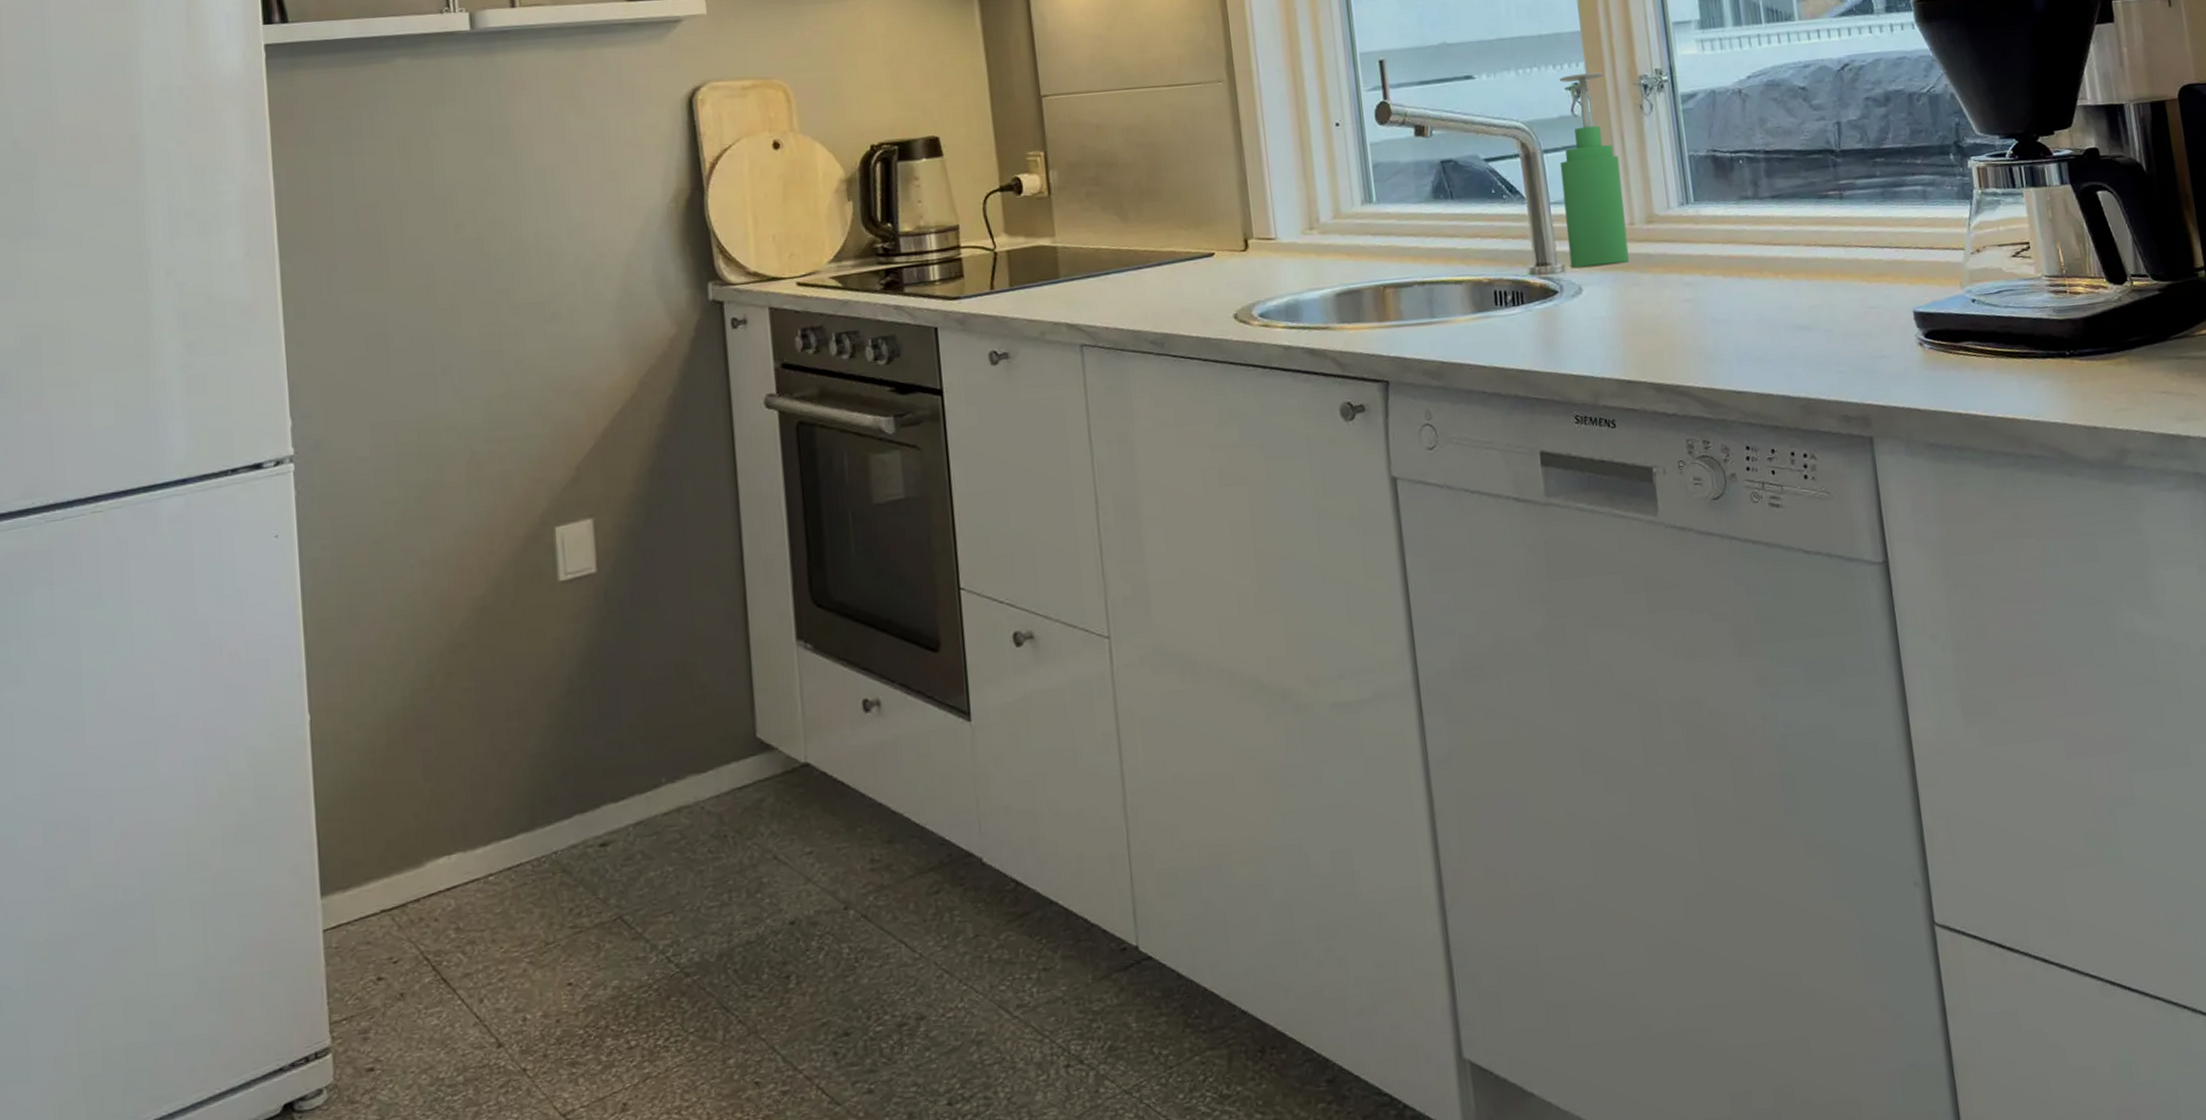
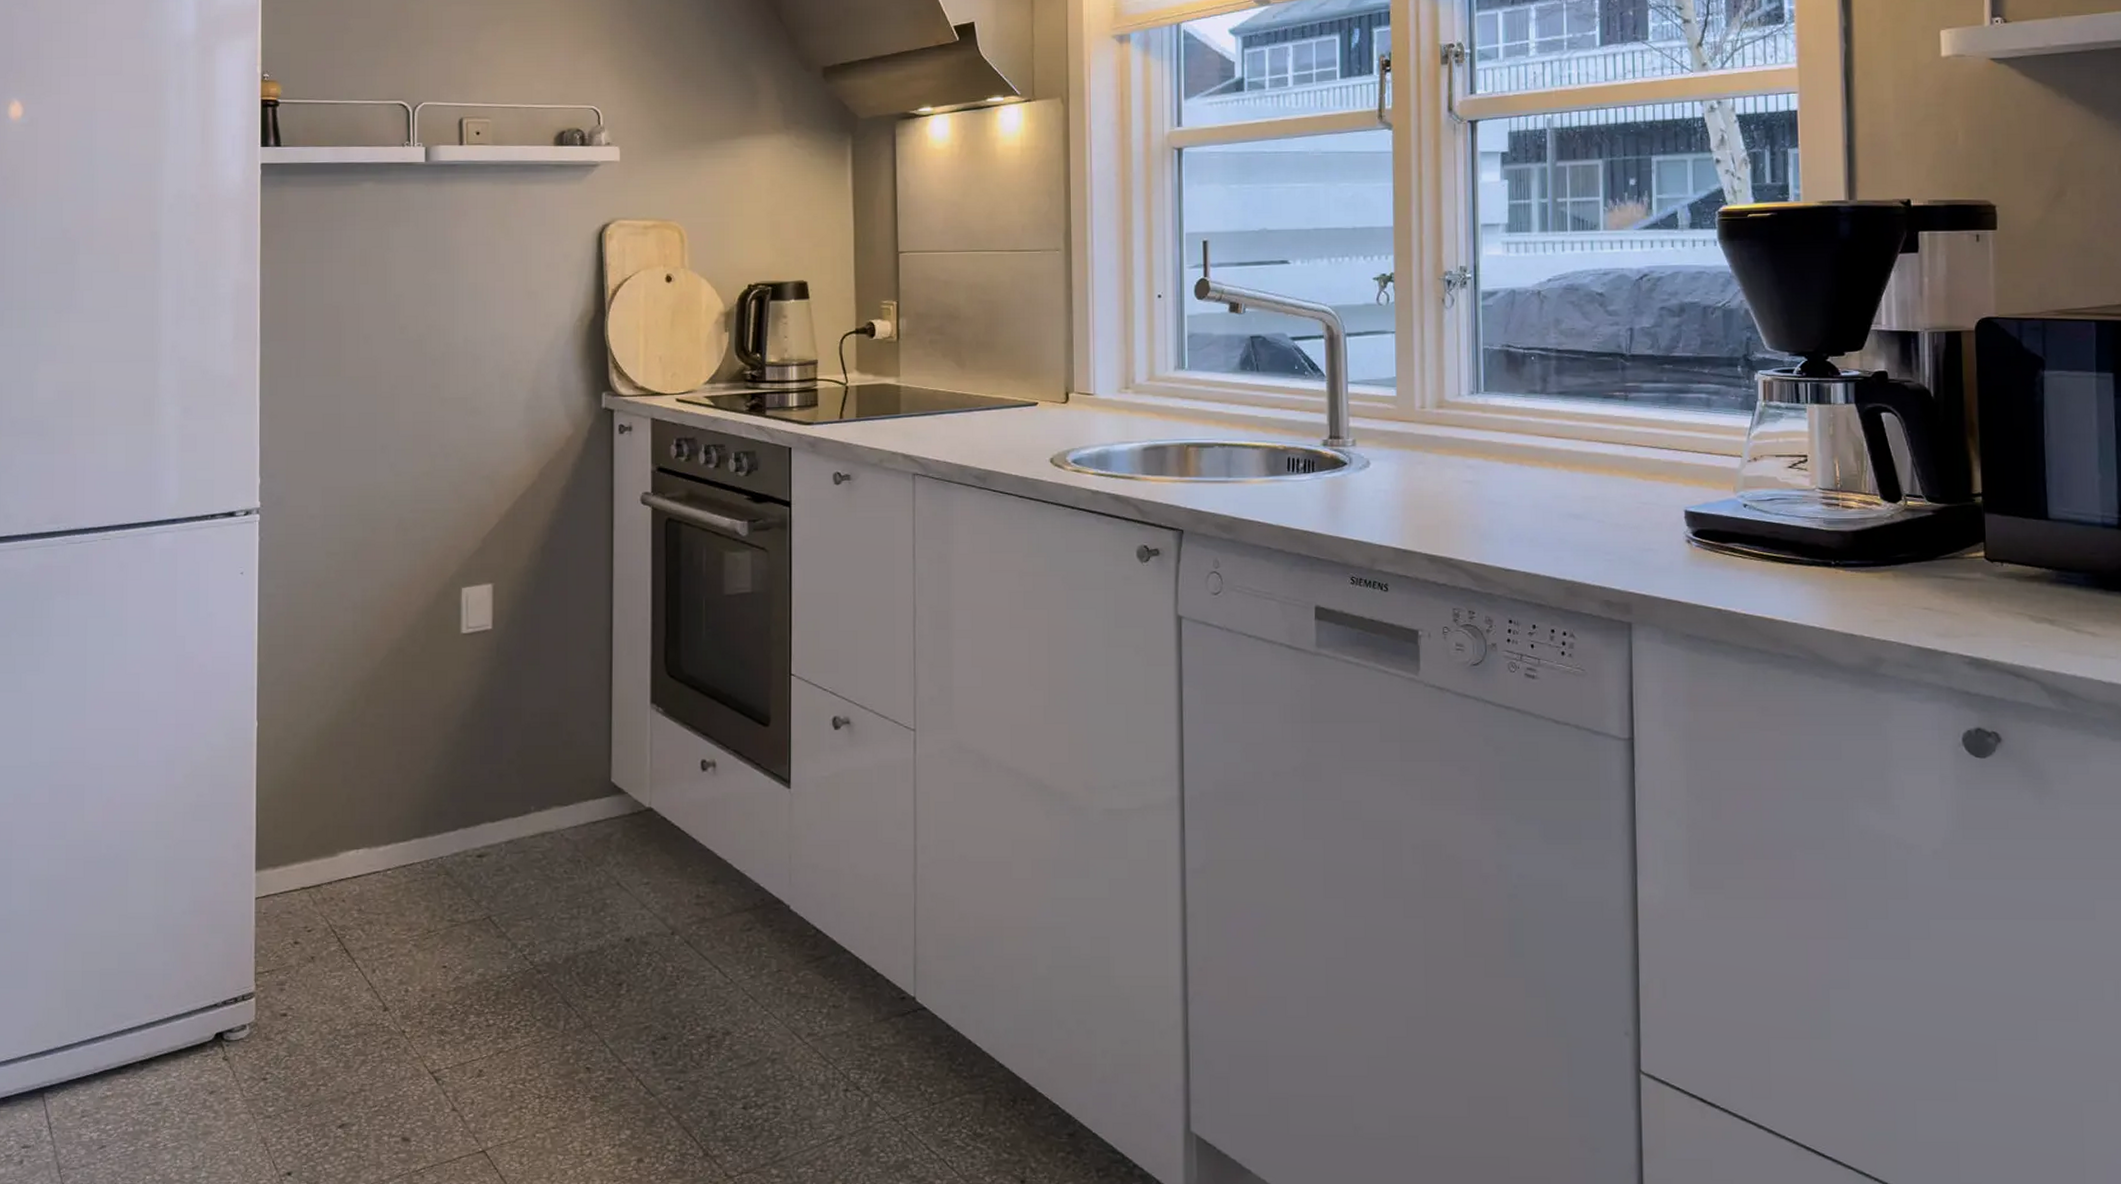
soap dispenser: present [1559,72,1630,269] -> none [1360,266,1417,444]

